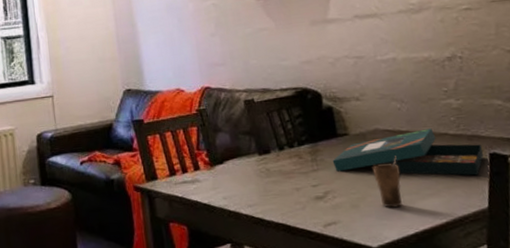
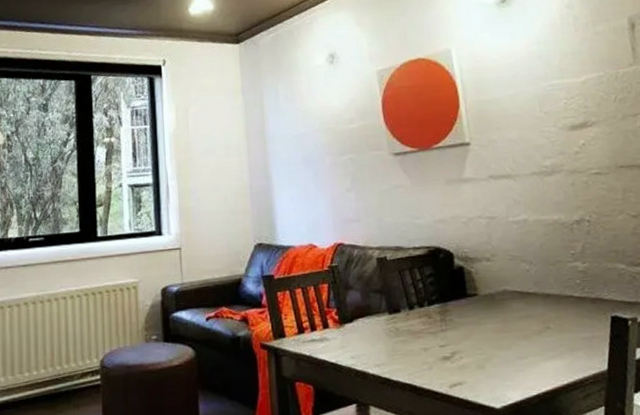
board game: present [332,128,483,176] -> none [461,290,605,338]
cup: present [372,156,402,208] -> none [499,317,527,369]

